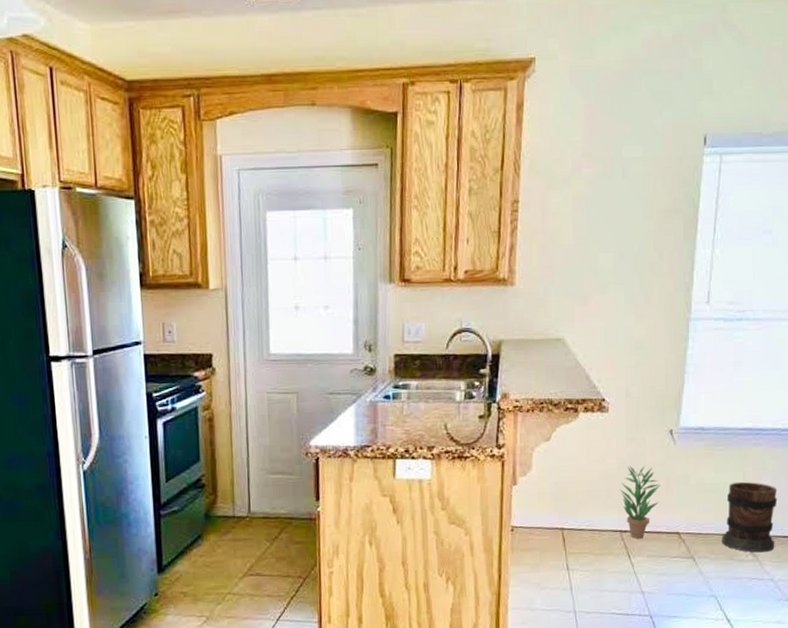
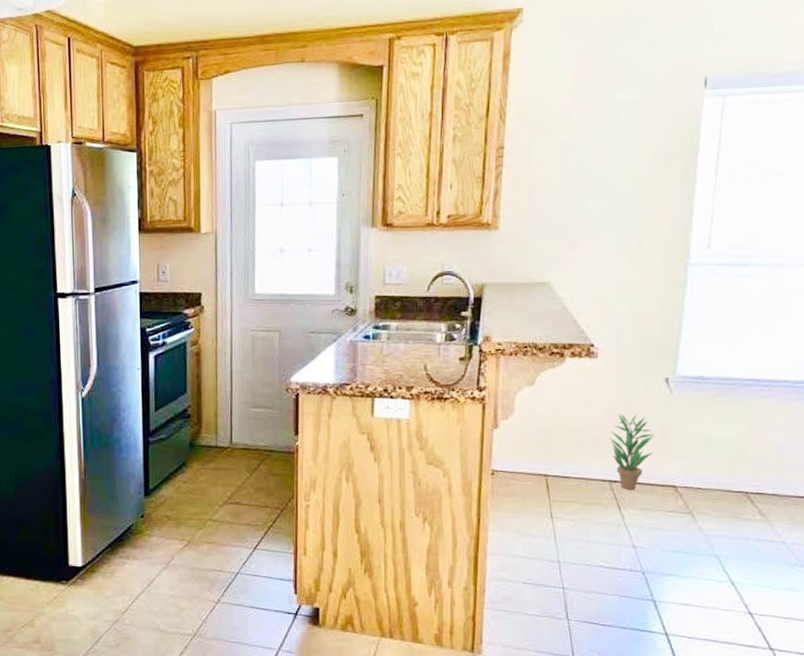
wooden barrel: present [722,481,778,553] -> none [725,435,790,512]

